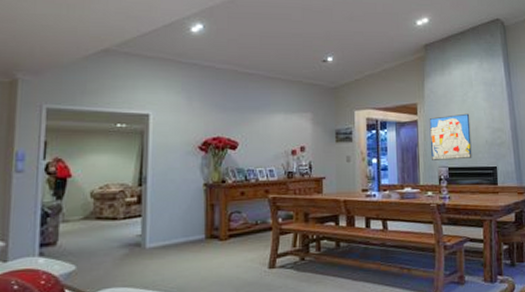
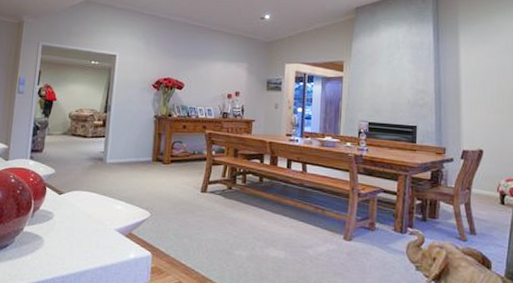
wall art: present [429,113,472,160] -> none [353,73,394,116]

